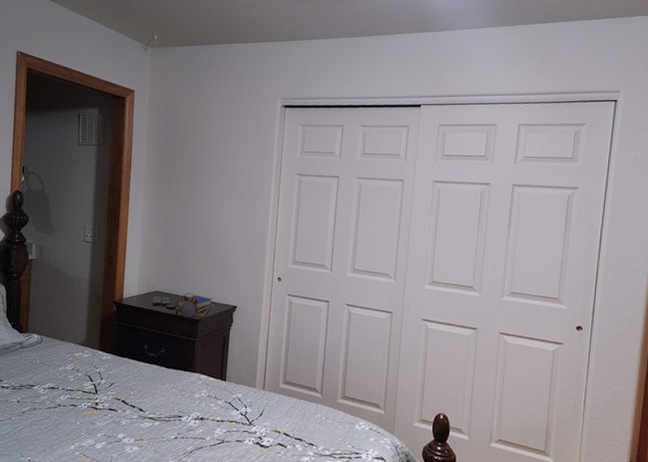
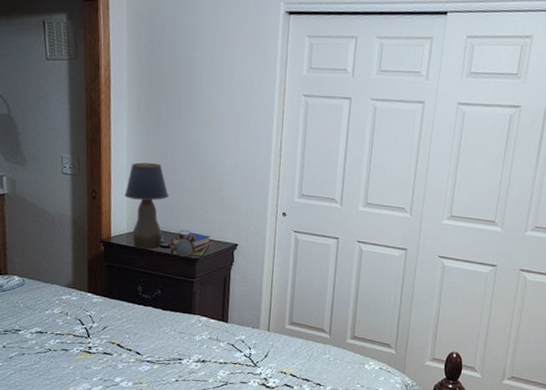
table lamp: none [137,231,177,311] -> present [124,162,169,249]

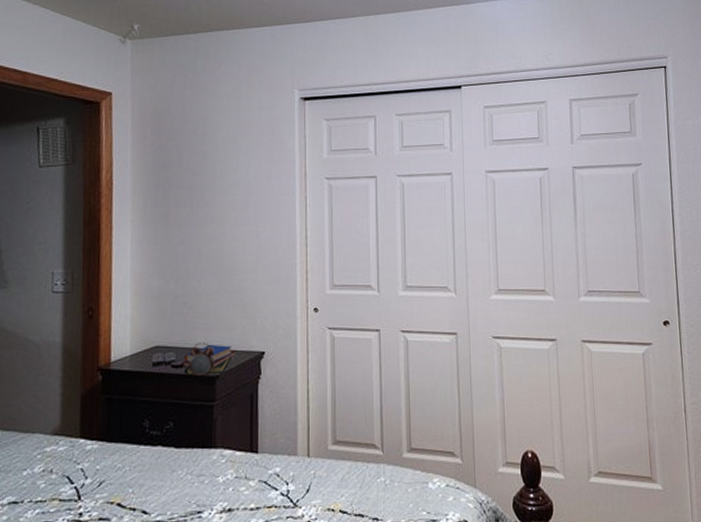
table lamp: present [124,162,169,249] -> none [127,268,181,372]

